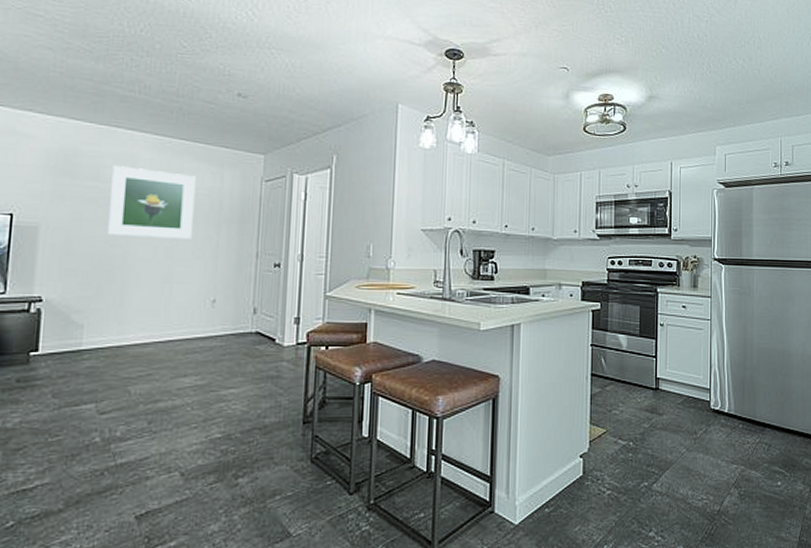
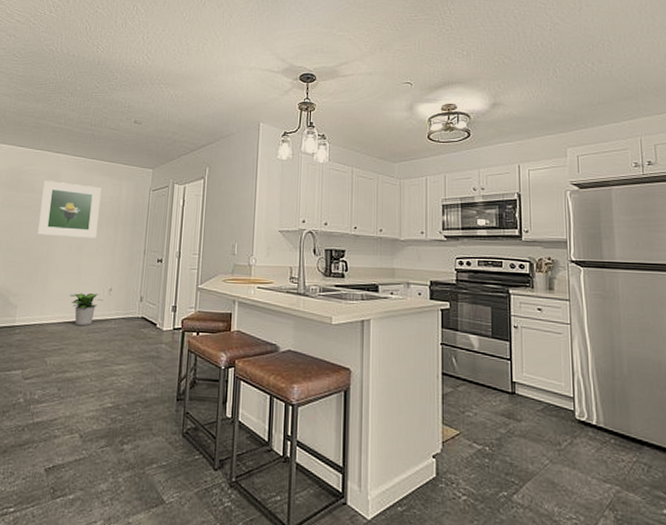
potted plant: none [159,306,205,346] -> present [70,293,104,326]

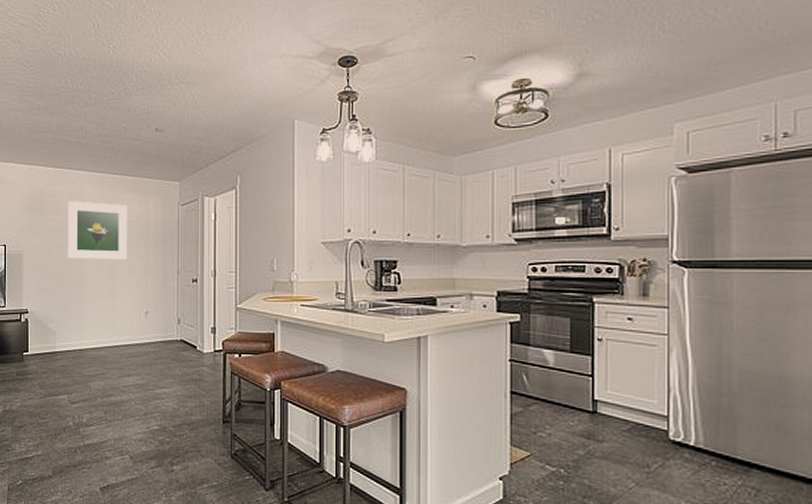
potted plant: present [70,293,104,326] -> none [107,317,141,351]

